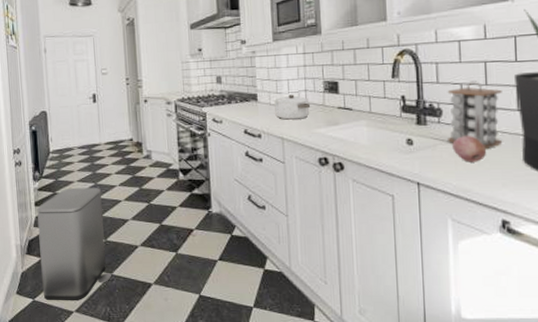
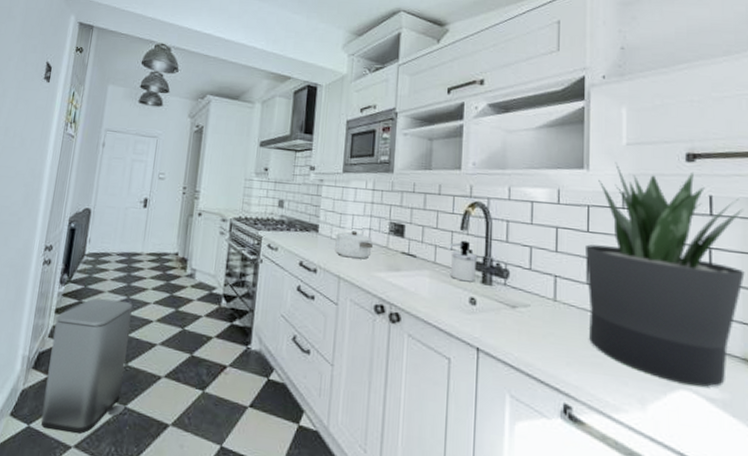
soap dispenser: none [381,87,411,126] -> present [448,240,478,282]
spice rack: present [447,81,503,149] -> none [513,245,572,321]
fruit: present [452,136,486,162] -> none [517,303,551,334]

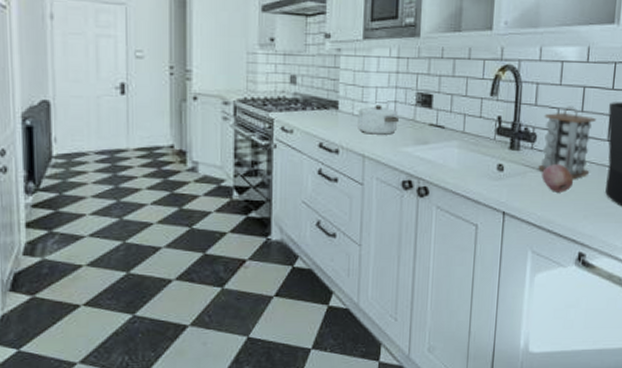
pedal bin: present [41,298,133,434] -> none [29,205,133,350]
soap dispenser: present [448,240,478,282] -> none [477,107,507,149]
spice rack: none [513,245,572,321] -> present [538,106,596,179]
fruit: none [517,303,551,334] -> present [542,164,573,193]

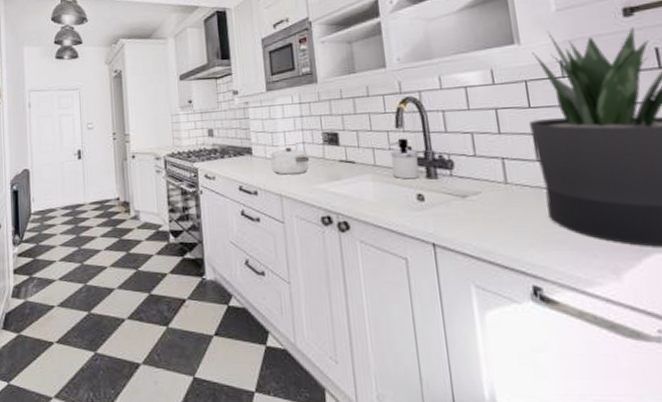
soap dispenser: none [477,107,507,149] -> present [386,138,420,180]
spice rack: present [538,106,596,179] -> none [457,129,524,204]
fruit: present [542,164,573,193] -> none [468,190,507,220]

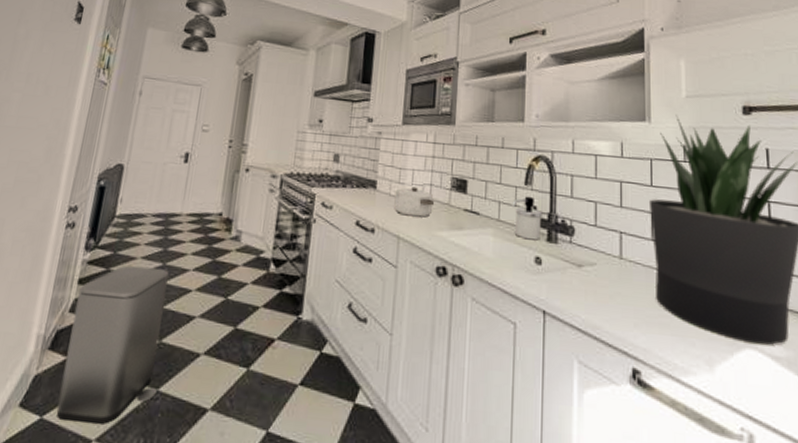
pedal bin: none [16,252,95,384] -> present [56,265,169,424]

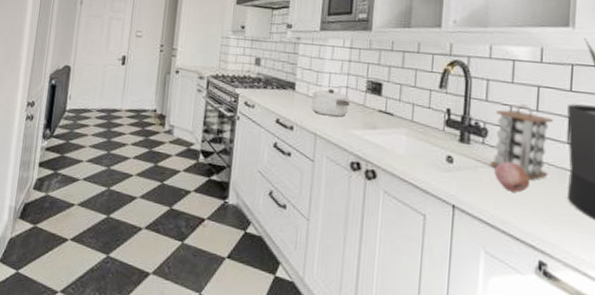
pedal bin: present [56,265,169,424] -> none [29,152,113,280]
soap dispenser: present [512,196,543,241] -> none [426,99,456,141]
spice rack: none [579,200,637,280] -> present [490,104,553,180]
fruit: none [583,261,618,294] -> present [494,161,530,193]

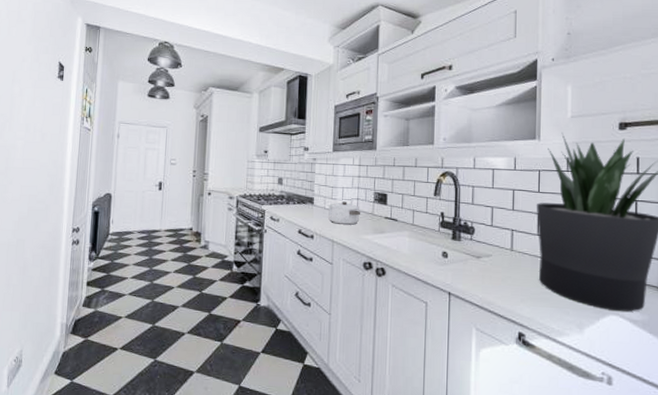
spice rack: present [490,104,553,180] -> none [478,205,526,267]
fruit: present [494,161,530,193] -> none [481,253,509,278]

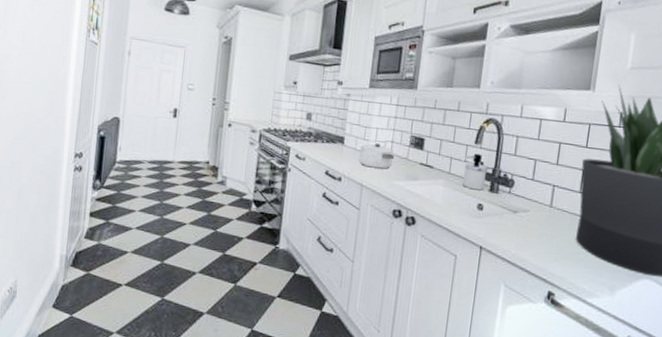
soap dispenser: none [424,204,449,239] -> present [462,153,488,191]

